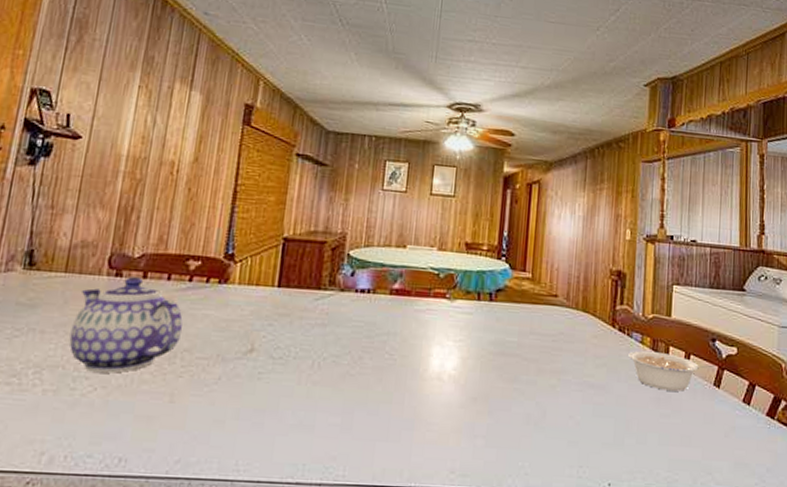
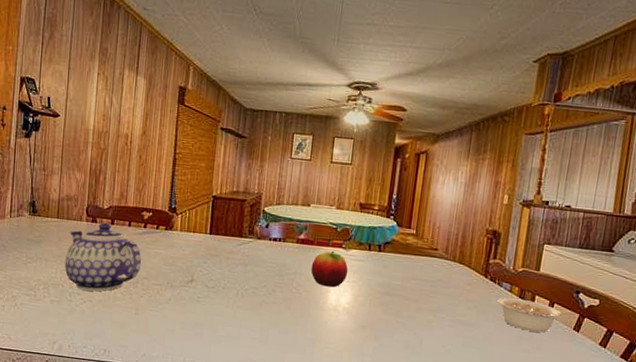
fruit: none [407,302,454,350] -> present [311,250,348,288]

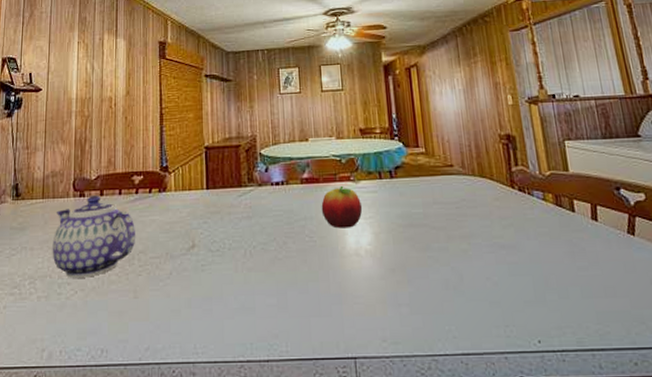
legume: present [497,297,576,333] -> none [533,206,624,244]

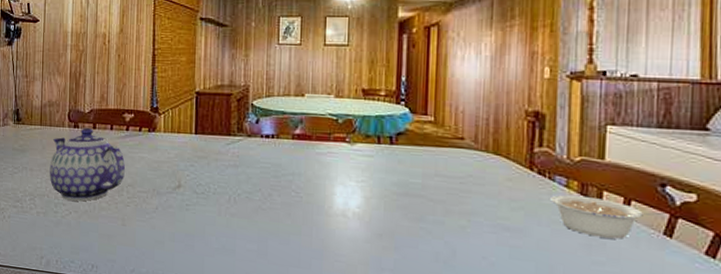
fruit: present [321,185,363,229] -> none [311,146,356,189]
legume: none [533,206,624,244] -> present [550,194,664,239]

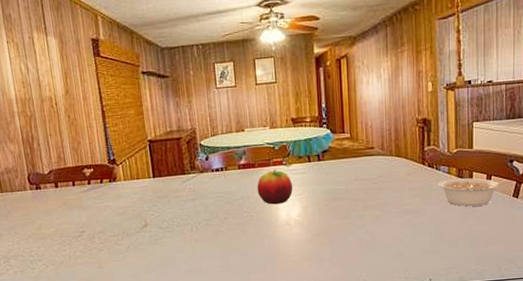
teapot: present [49,128,125,202] -> none [17,187,94,256]
fruit: none [311,146,356,189] -> present [257,169,293,205]

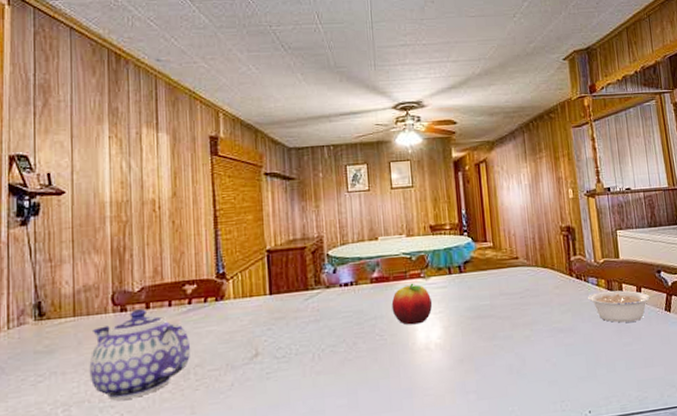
teapot: none [17,187,94,256] -> present [89,309,190,401]

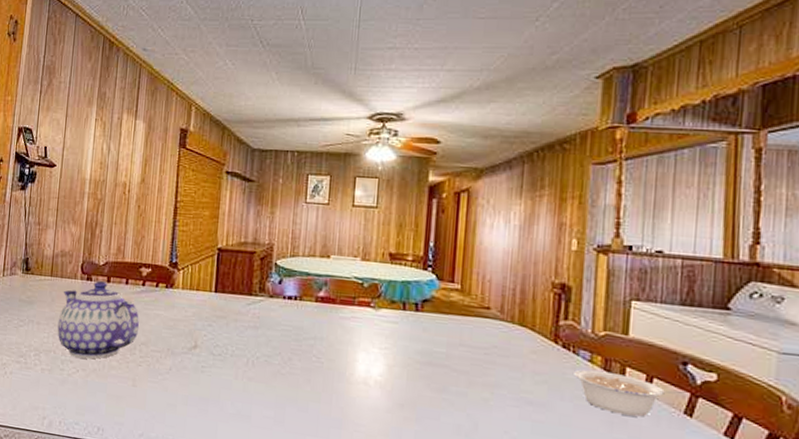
fruit: present [391,283,433,325] -> none [333,310,379,356]

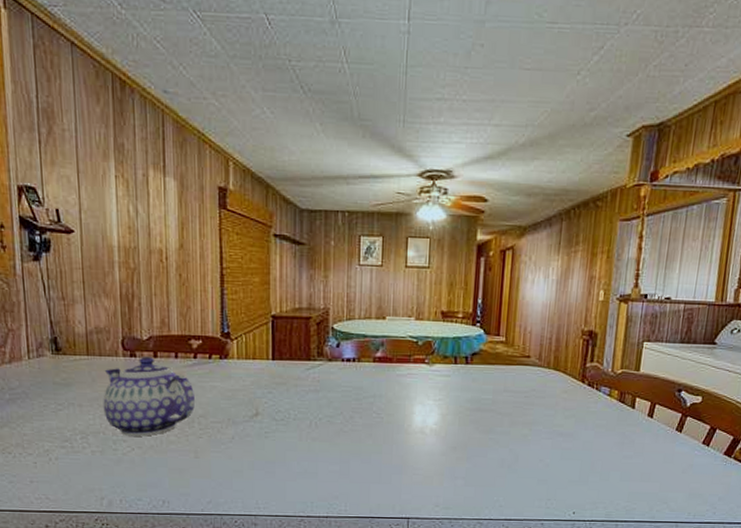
legume: present [574,369,685,417] -> none [596,402,678,436]

